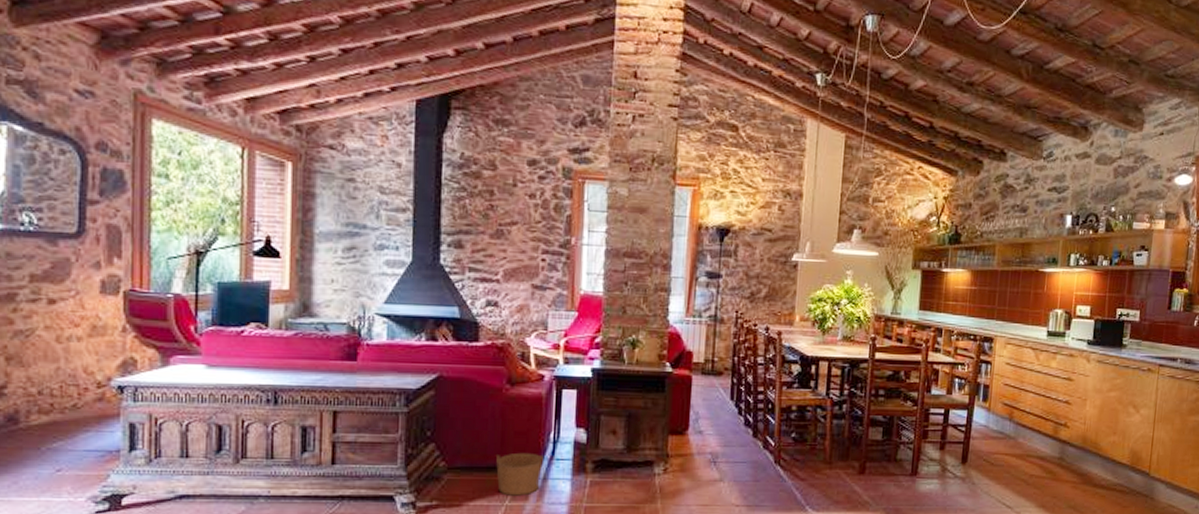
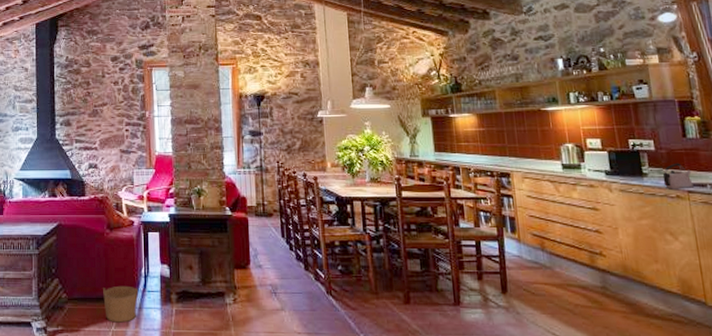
kettle: none [1139,335,1167,363] -> present [662,163,695,190]

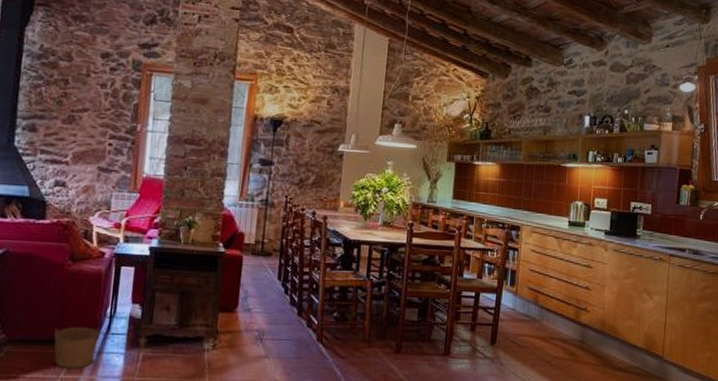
kettle: present [662,163,695,190] -> none [651,227,676,253]

